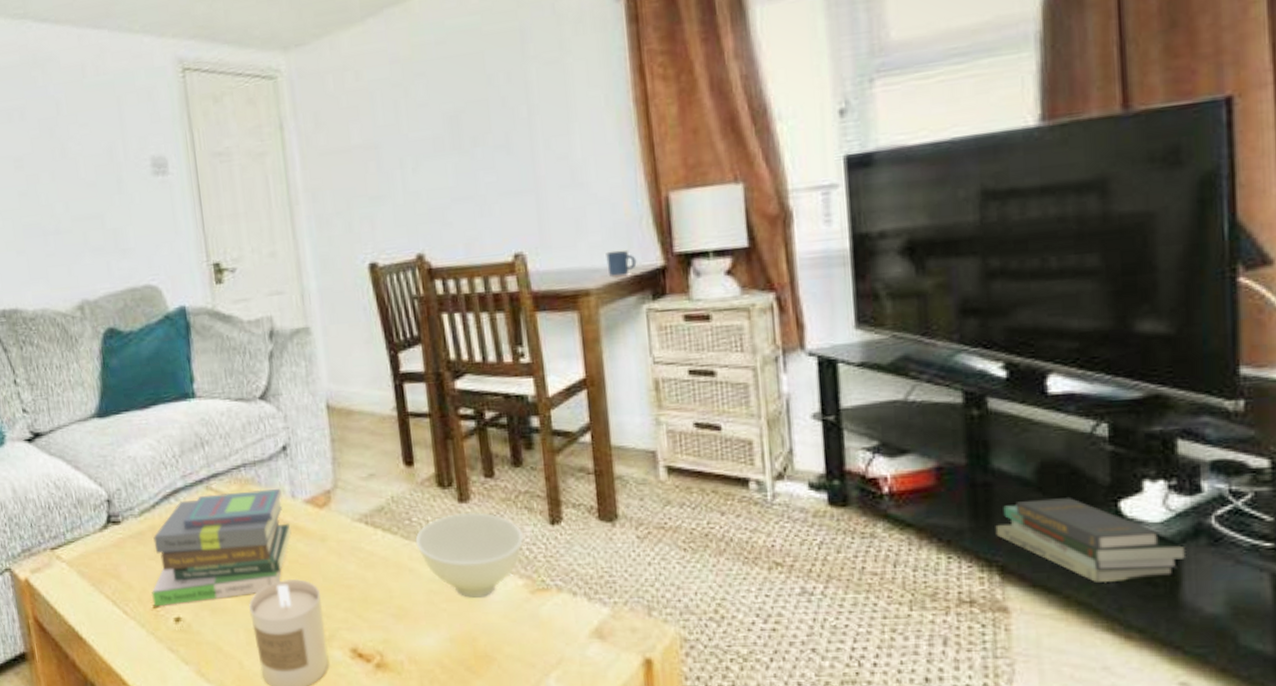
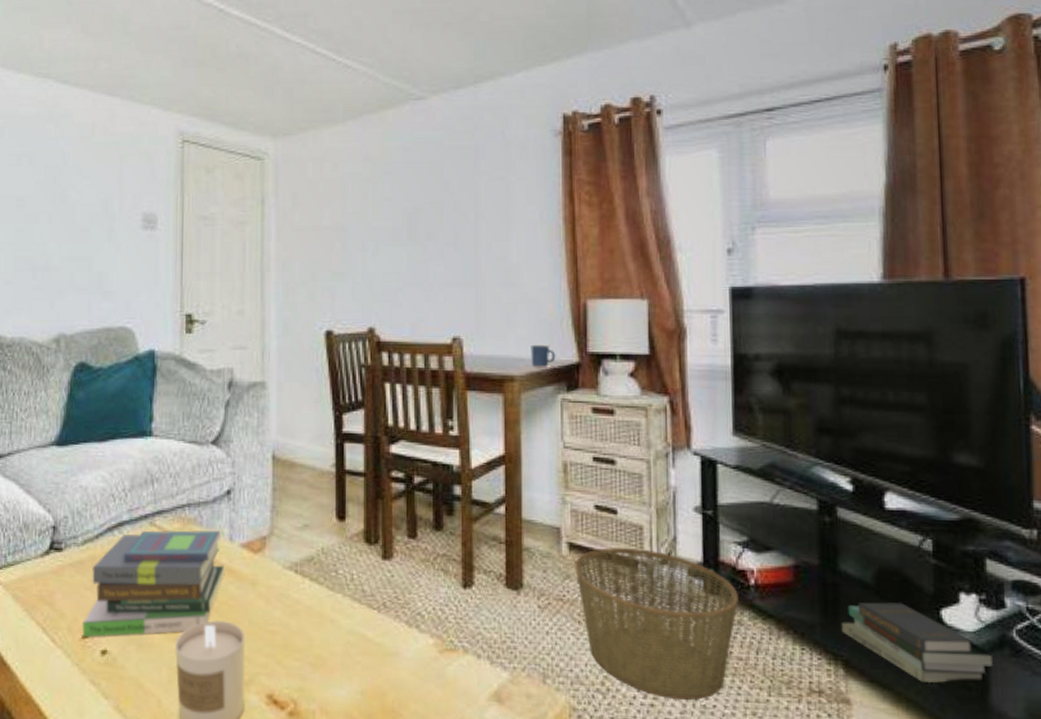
bowl: present [415,512,524,598] -> none [339,569,438,653]
basket: none [675,464,870,623] -> present [575,547,738,700]

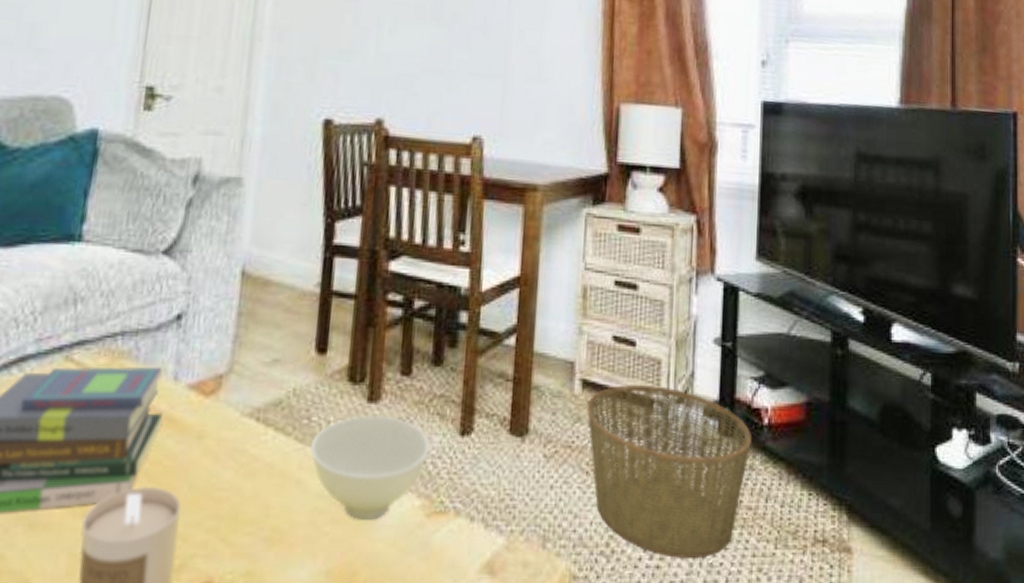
bowl: none [339,569,438,653] -> present [310,414,431,520]
mug: present [531,344,556,368] -> none [556,150,584,178]
books: present [841,602,993,684] -> none [847,440,978,526]

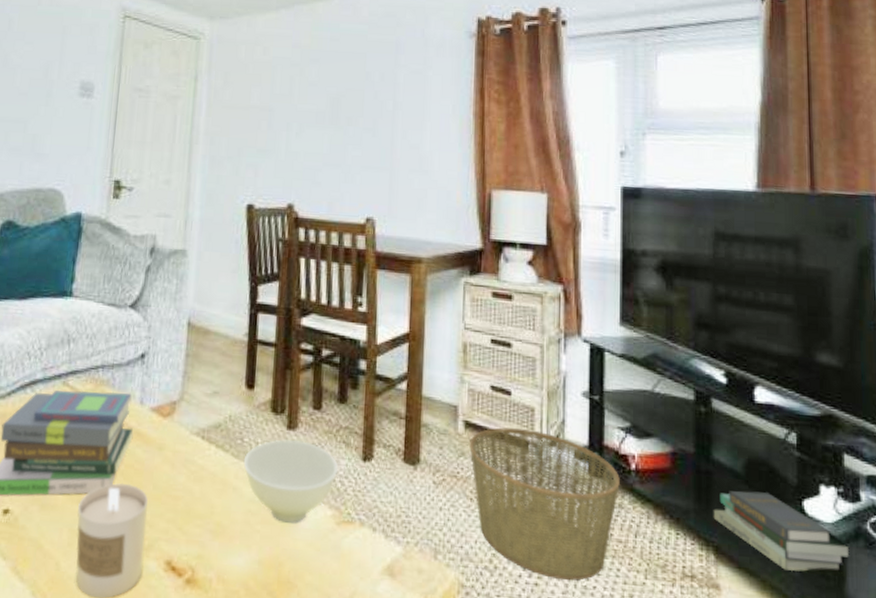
books: none [847,440,978,526] -> present [713,491,849,573]

